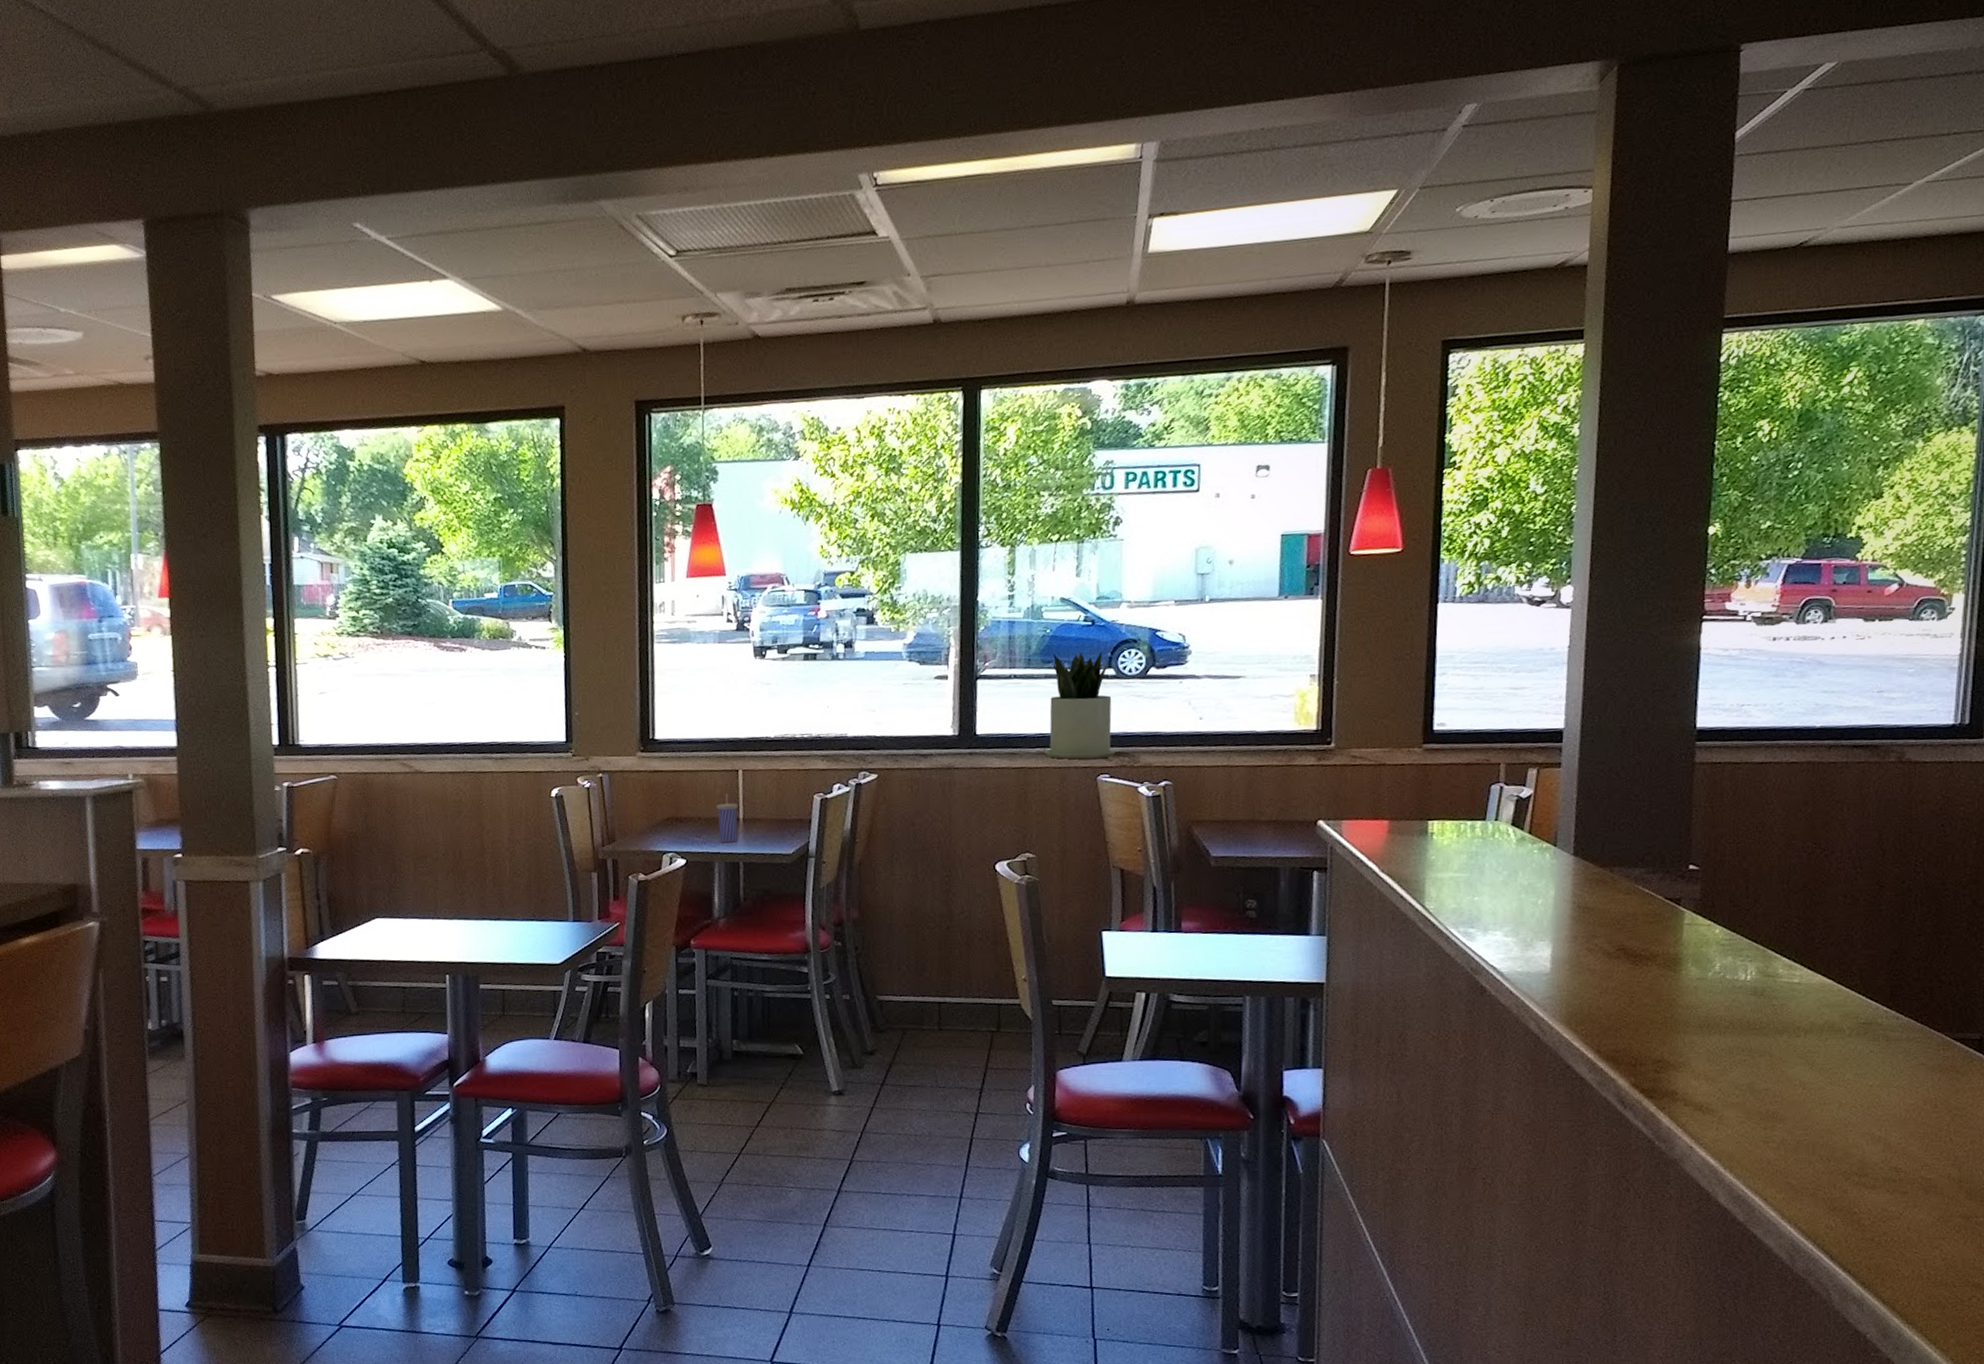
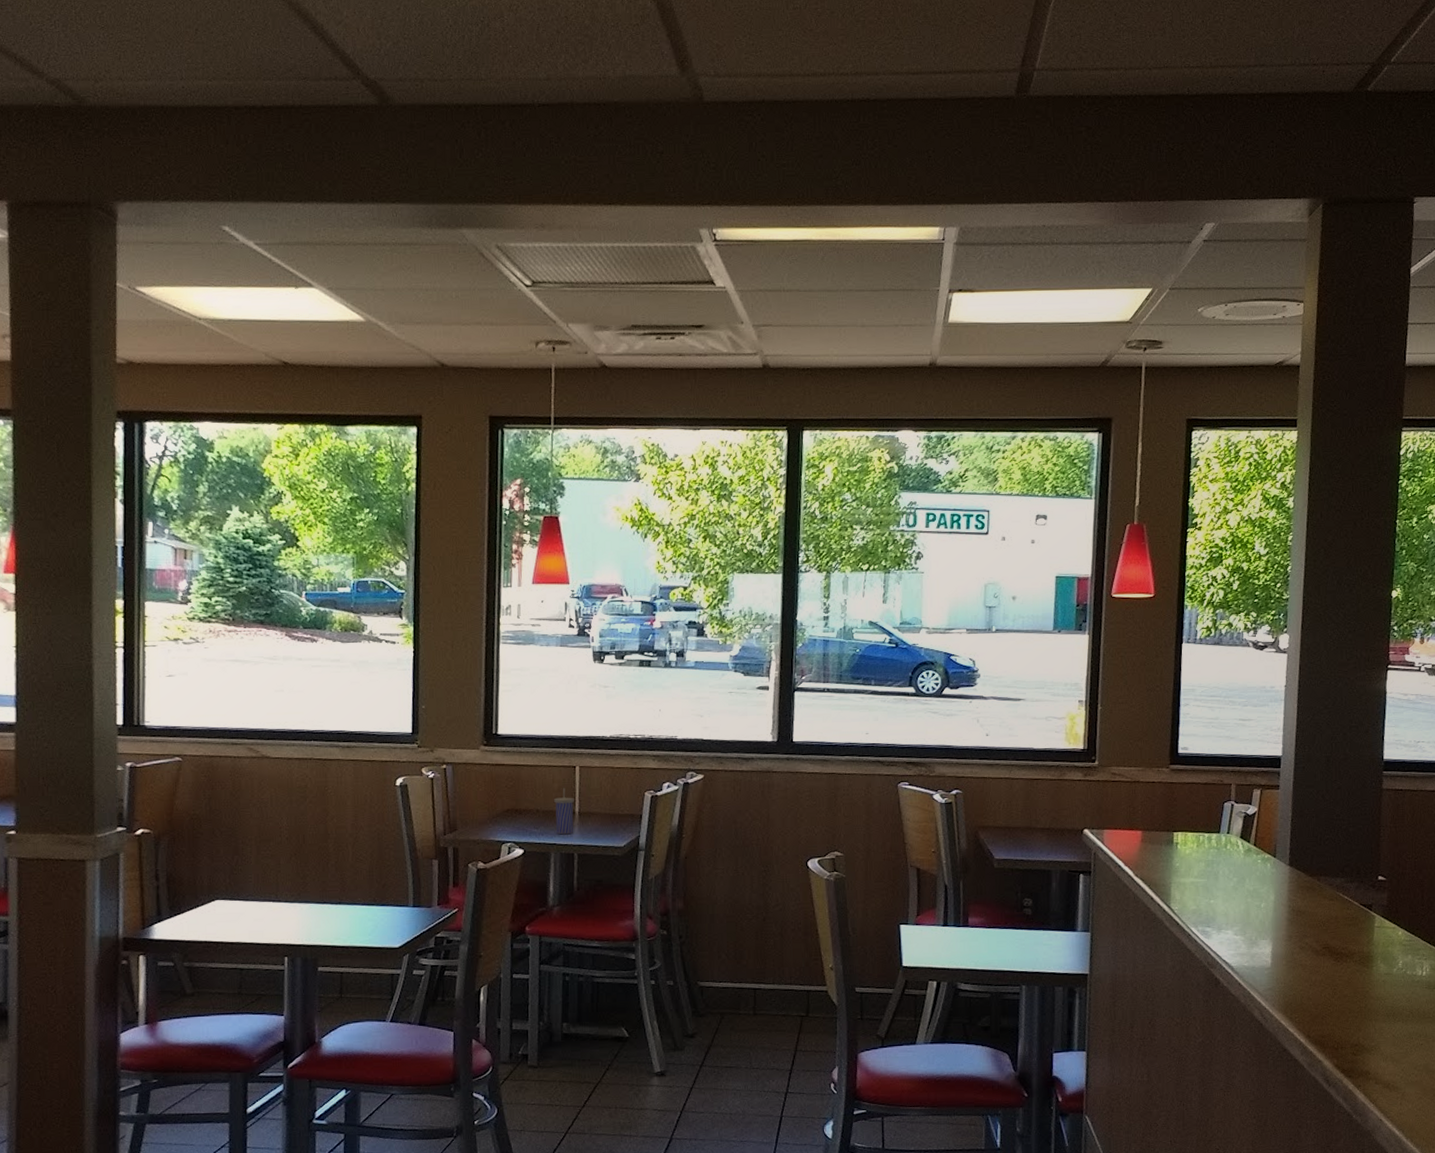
planter: present [1043,651,1117,760] -> none [852,671,916,768]

